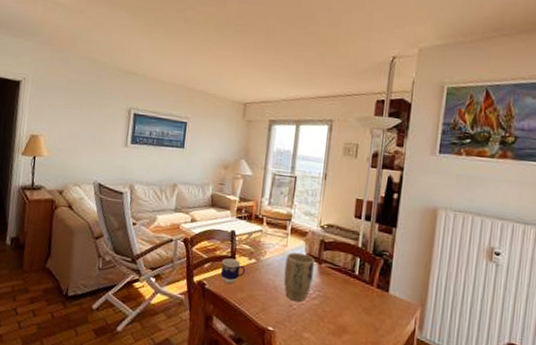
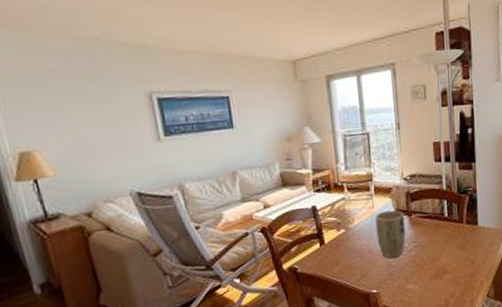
cup: present [221,258,246,284] -> none [309,234,337,261]

